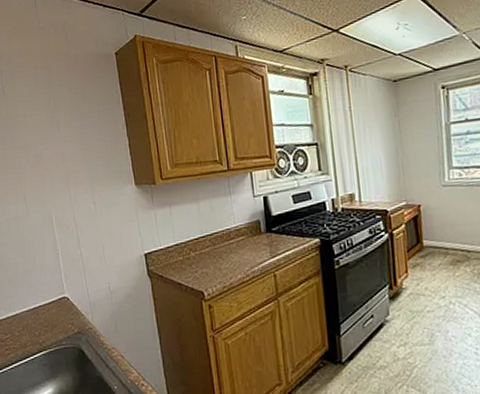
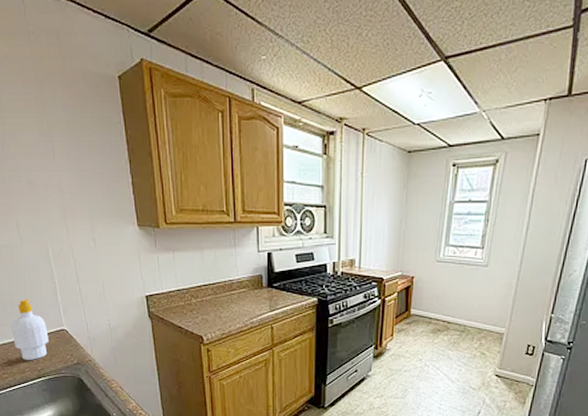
soap bottle: none [15,267,51,333] -> present [10,298,49,360]

